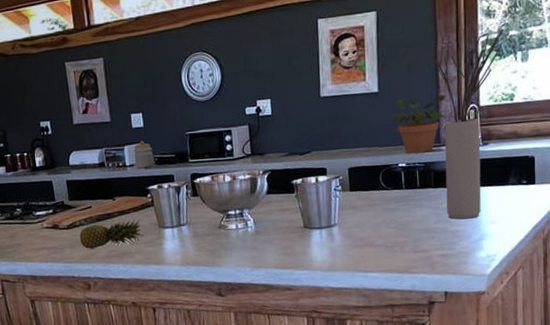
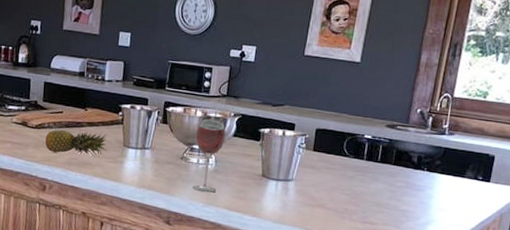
jar: present [133,140,155,168] -> none [113,59,134,86]
wineglass: none [228,177,262,257] -> present [192,115,226,193]
potted plant: present [391,94,450,154] -> none [367,73,425,130]
vase: present [434,28,504,220] -> none [401,20,491,202]

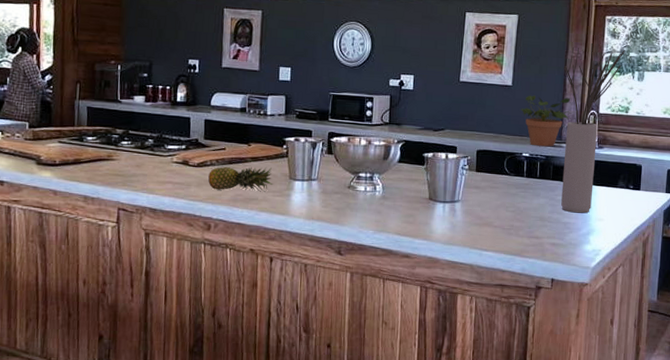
wineglass: present [192,115,226,193] -> none [361,143,391,220]
potted plant: none [367,73,425,130] -> present [521,95,573,147]
vase: none [401,20,491,202] -> present [561,43,625,213]

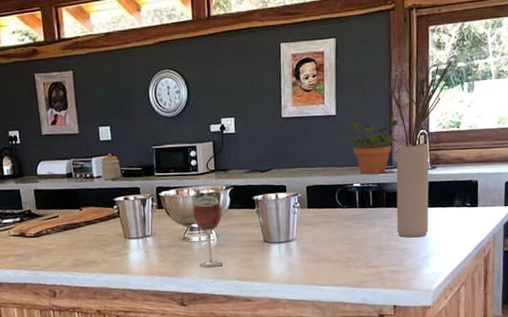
fruit: present [208,166,273,192] -> none [46,229,109,257]
jar: none [276,93,296,119] -> present [101,153,121,180]
wineglass: none [361,143,391,220] -> present [192,192,223,269]

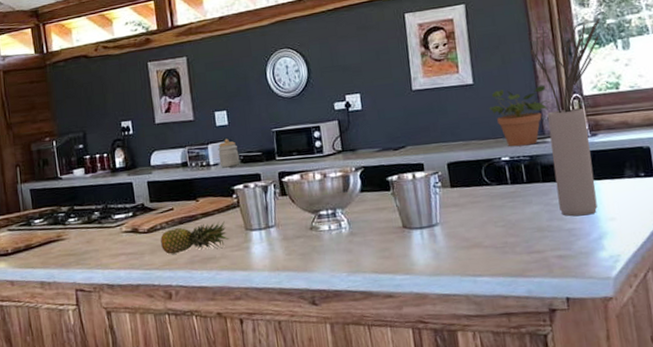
fruit: none [46,229,109,257] -> present [160,221,229,255]
wineglass: present [192,192,223,269] -> none [319,174,358,261]

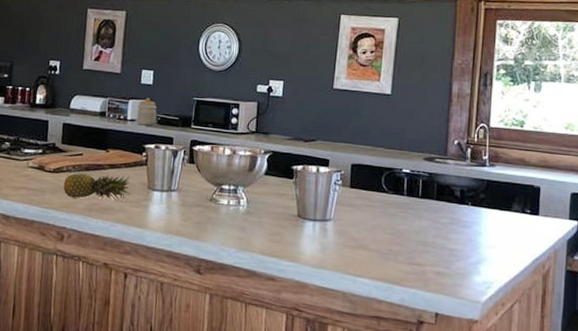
potted plant: present [489,84,552,147] -> none [401,105,460,163]
vase: present [529,18,600,217] -> none [446,50,519,240]

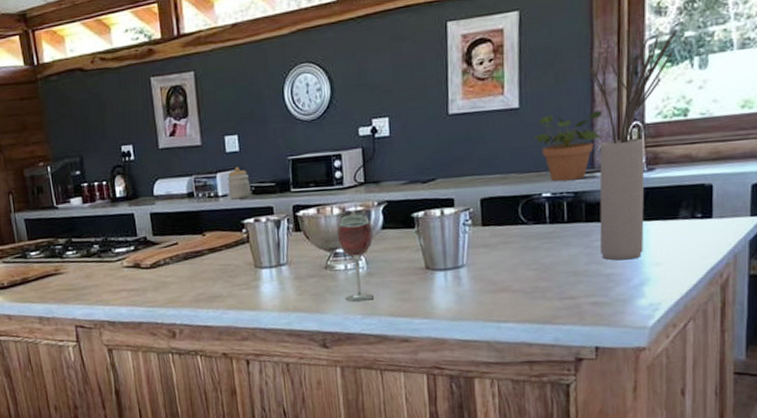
fruit: present [63,173,130,202] -> none [164,257,237,292]
wineglass: none [223,153,257,237] -> present [336,209,375,303]
potted plant: none [401,105,460,163] -> present [534,110,608,182]
vase: none [446,50,519,240] -> present [588,30,677,261]

